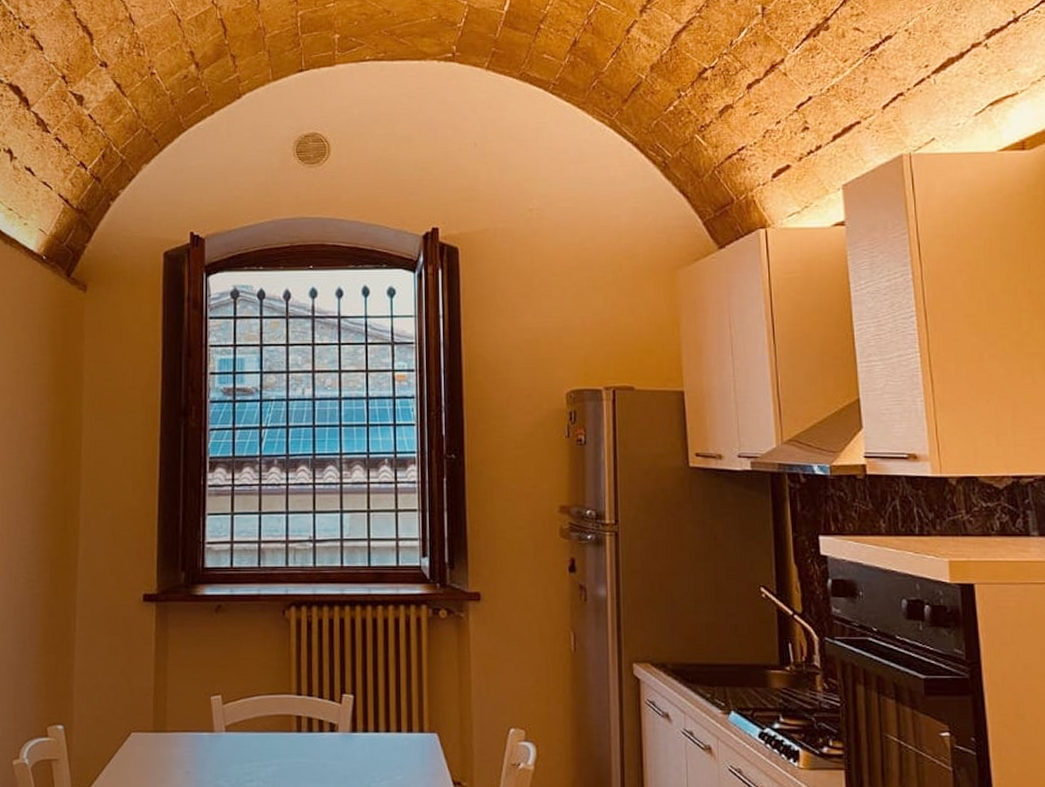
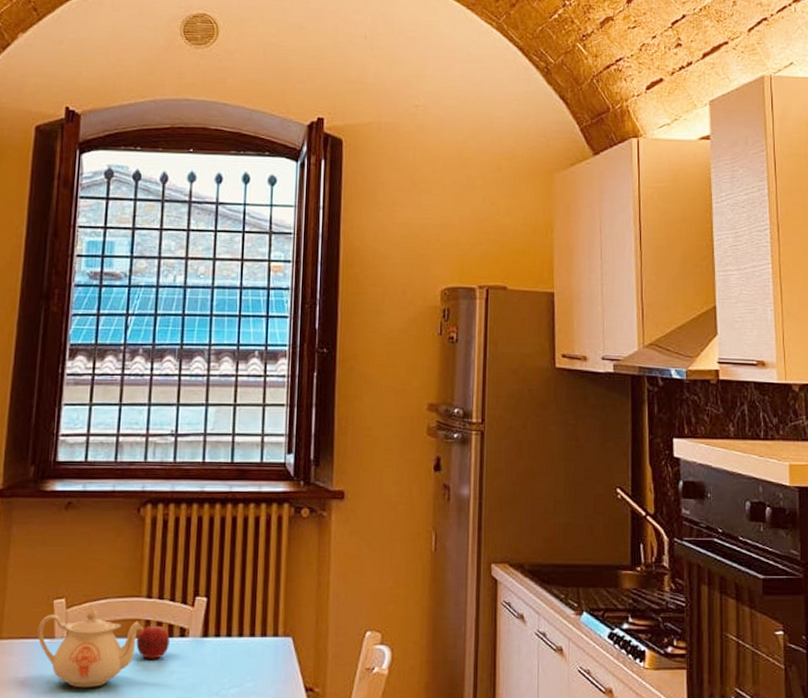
teapot: none [198,704,295,779] -> present [37,608,144,688]
fruit: none [289,720,320,752] -> present [136,625,170,659]

